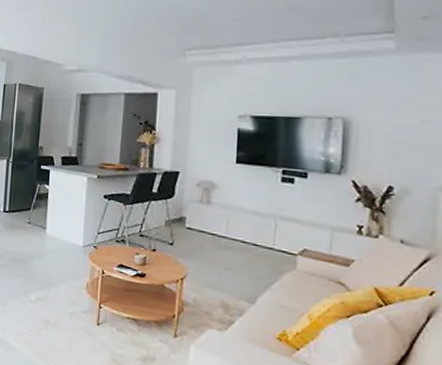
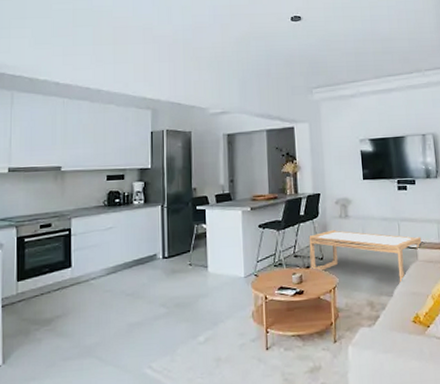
coffee table: none [157,214,306,292] -> present [309,230,422,284]

